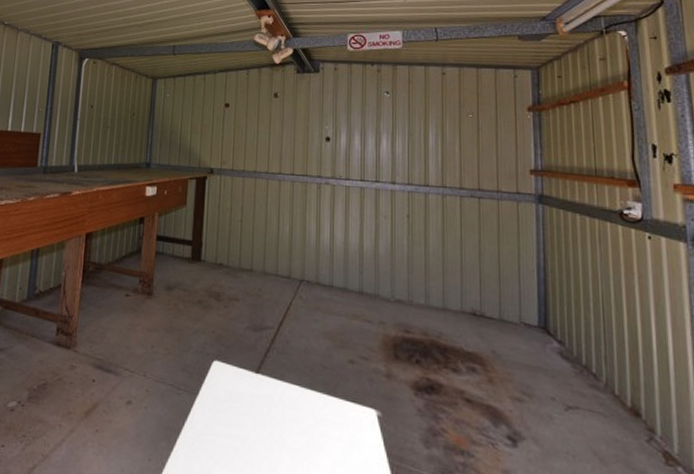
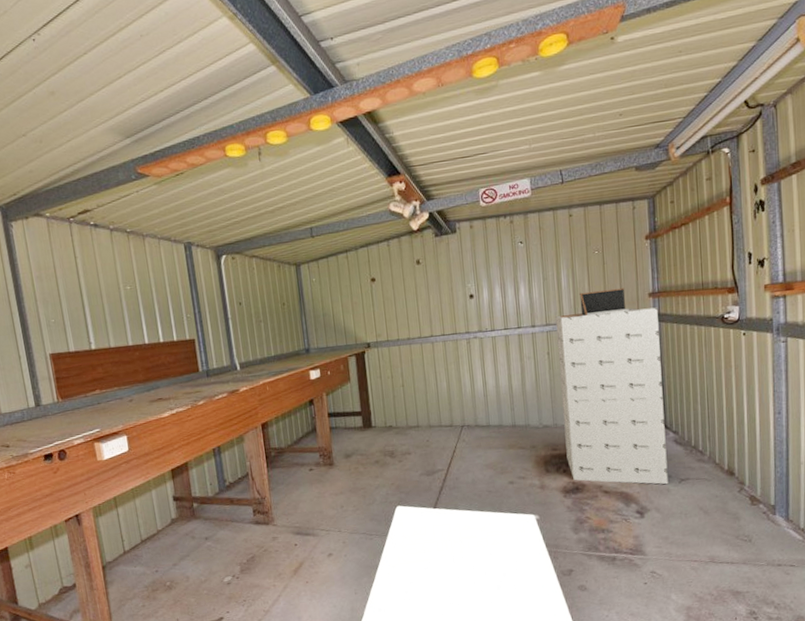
storage cabinet: none [419,155,551,409] -> present [555,287,668,485]

